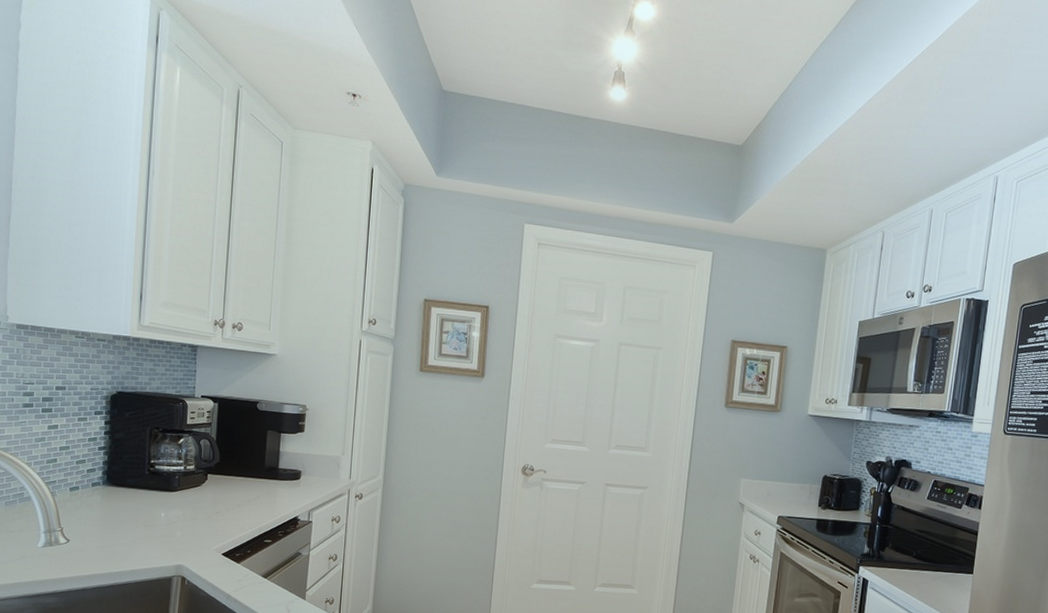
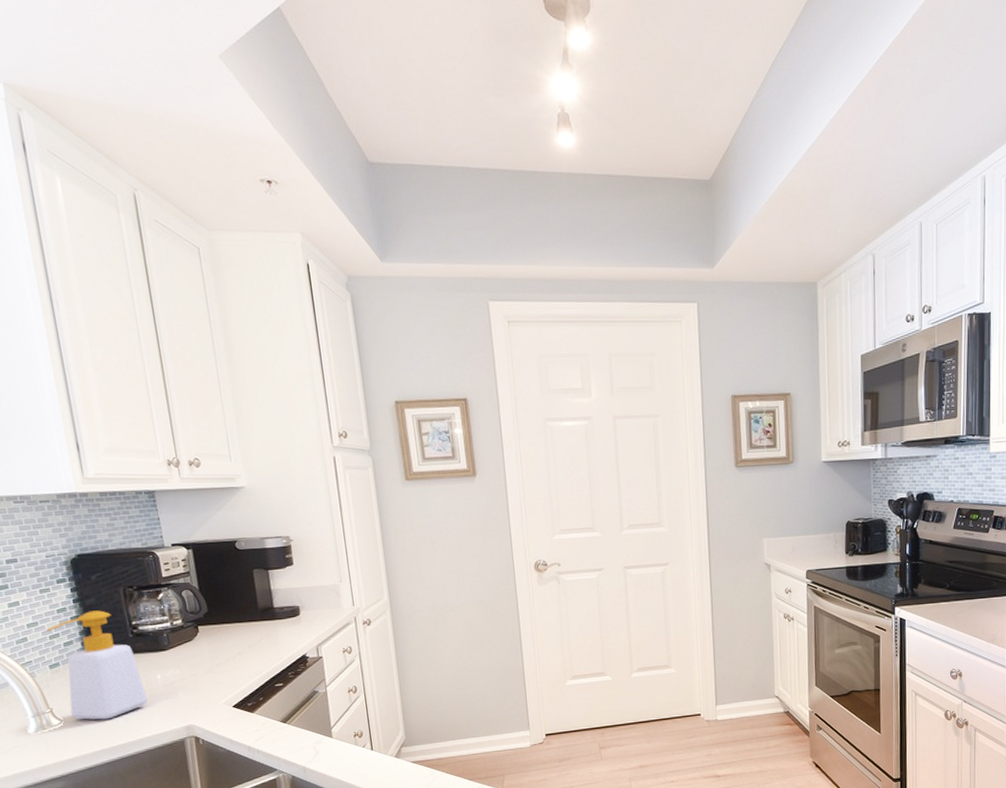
soap bottle: none [75,444,149,547] -> present [46,610,148,720]

